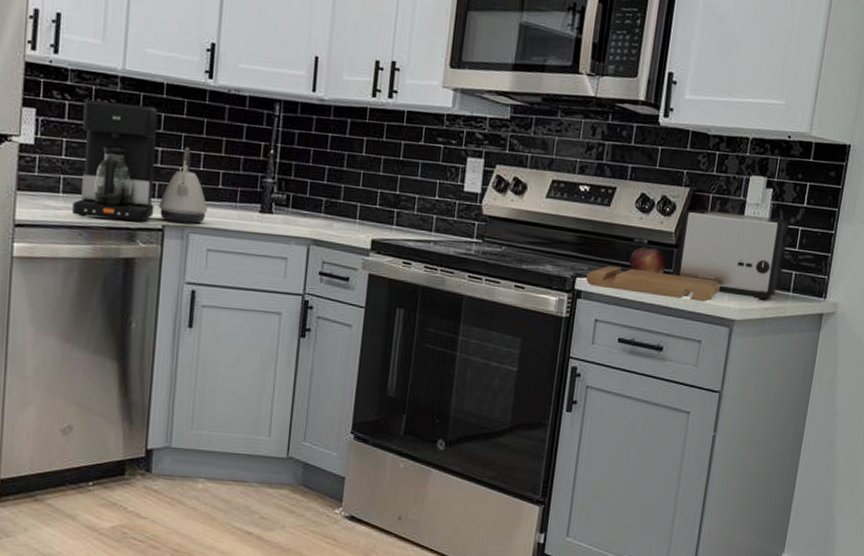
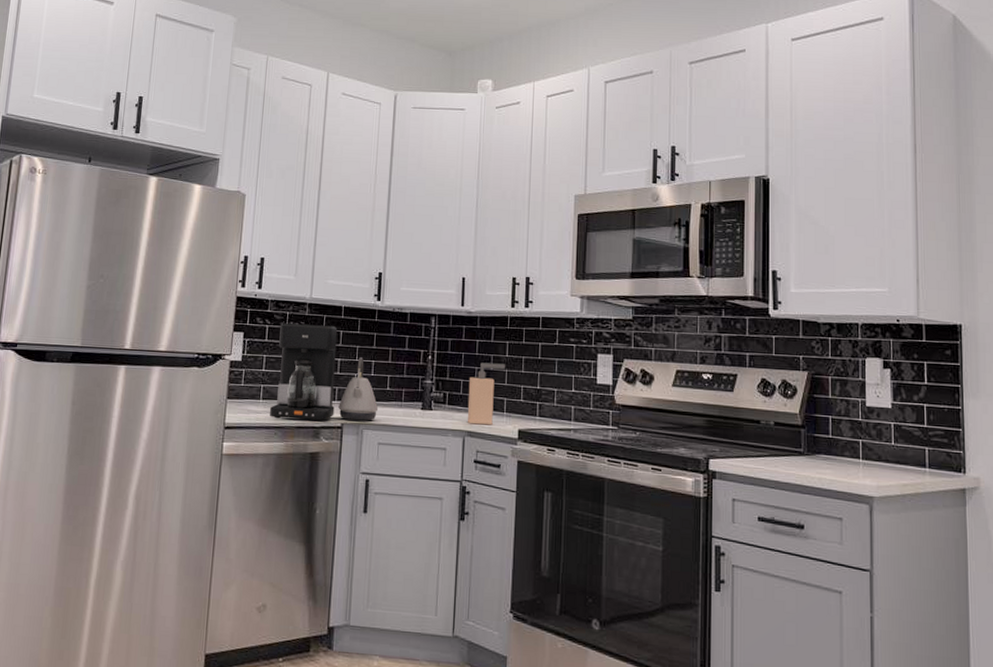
soap dispenser: none [313,160,362,234] -> present [467,362,506,426]
cutting board: present [586,266,721,302] -> none [719,447,854,480]
fruit: present [629,246,667,274] -> none [759,427,795,453]
toaster: present [675,209,793,300] -> none [805,391,919,476]

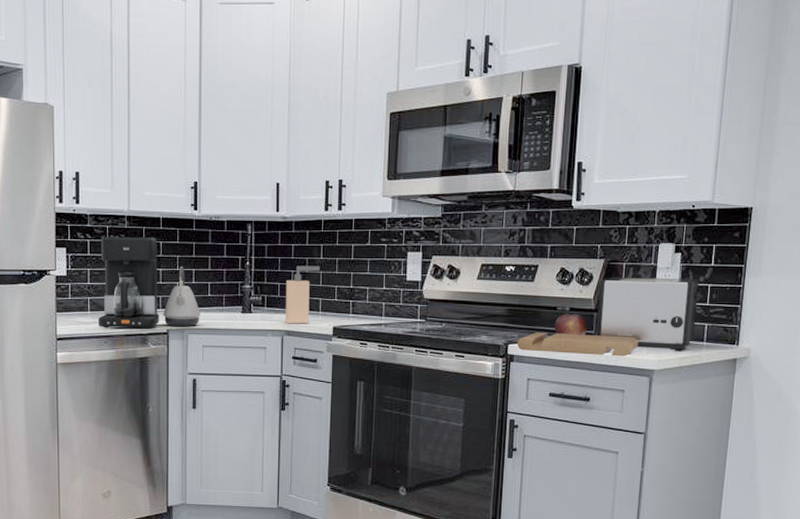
cutting board: none [719,447,854,480] -> present [517,332,639,357]
fruit: none [759,427,795,453] -> present [554,313,588,335]
toaster: none [805,391,919,476] -> present [596,277,703,350]

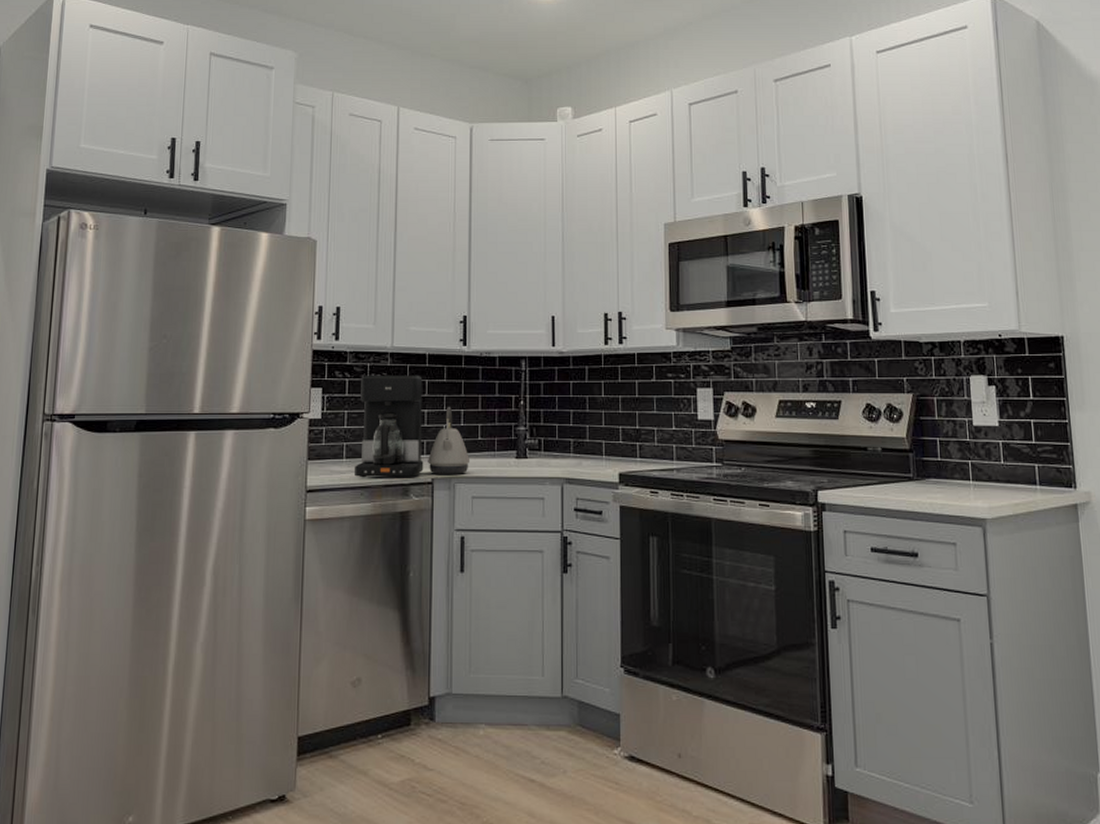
soap dispenser: present [285,266,321,324] -> none [564,405,603,471]
cutting board: present [517,332,639,357] -> none [828,476,965,503]
fruit: present [554,313,588,335] -> none [867,454,904,479]
toaster: present [596,277,703,350] -> none [911,413,1027,495]

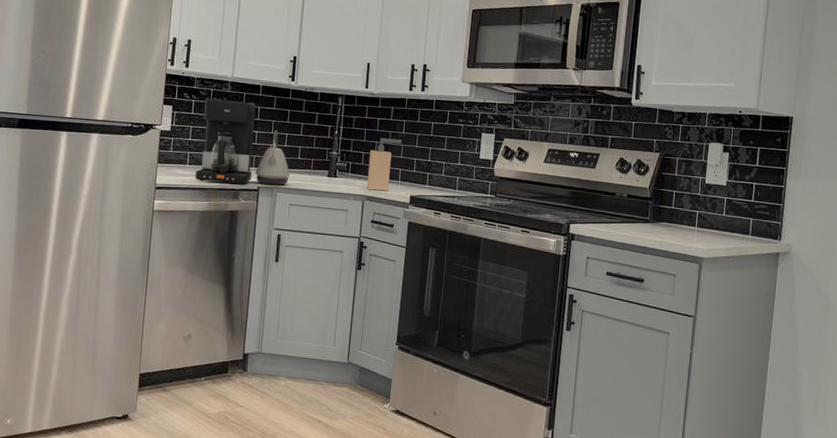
soap dispenser: none [564,405,603,471] -> present [366,138,403,192]

